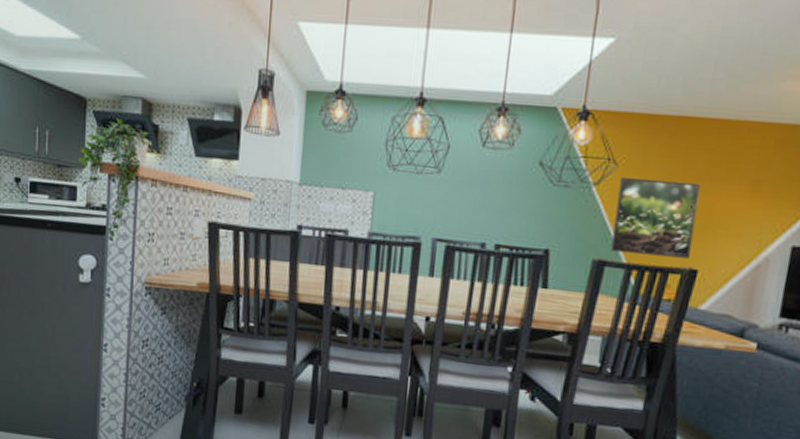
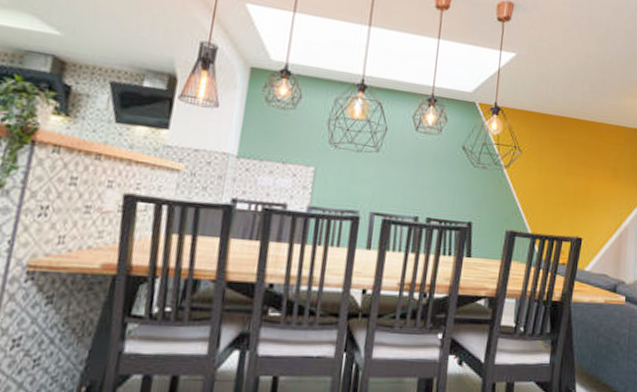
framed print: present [610,176,701,259] -> none [519,161,580,229]

